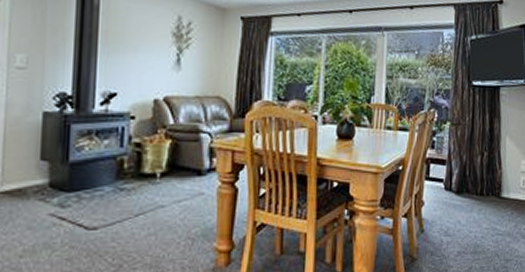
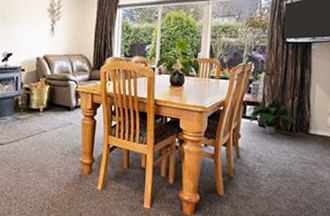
potted plant: none [431,151,492,200] -> present [247,96,301,135]

